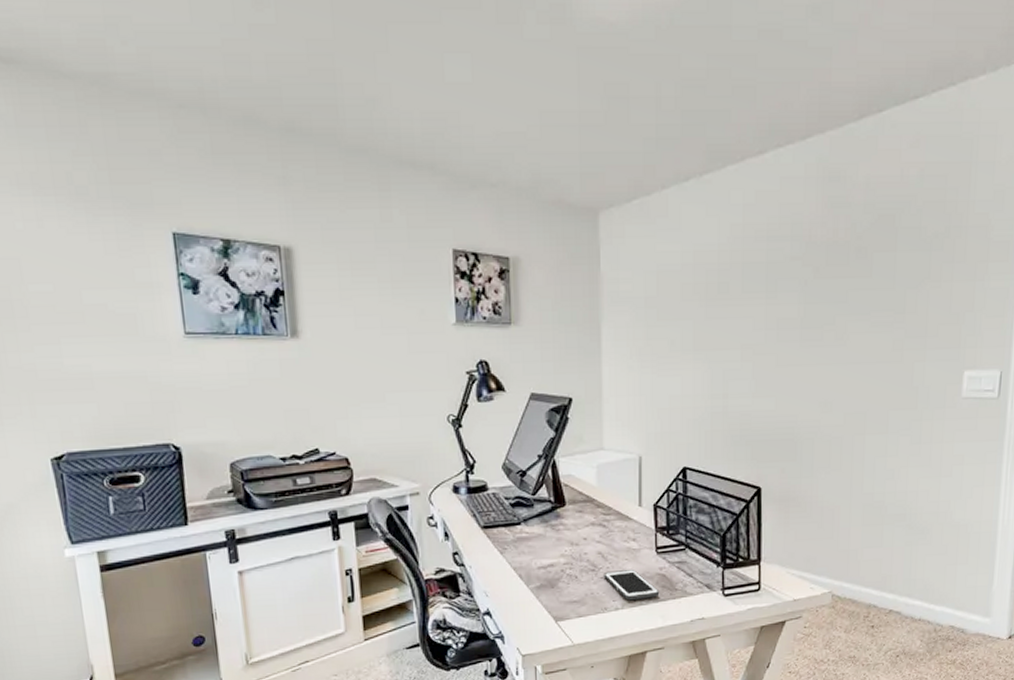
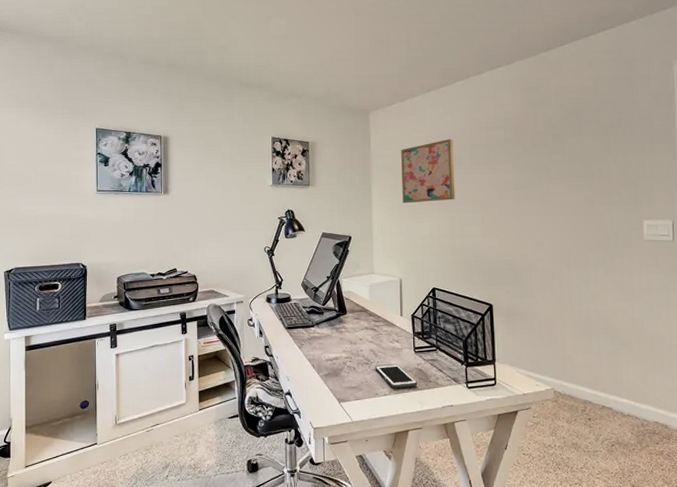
wall art: none [644,254,719,350] -> present [401,139,455,204]

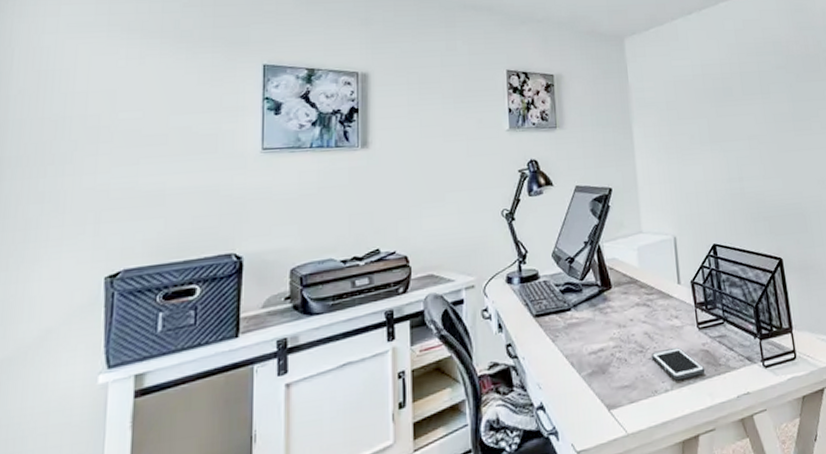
wall art: present [401,139,455,204] -> none [663,67,729,144]

